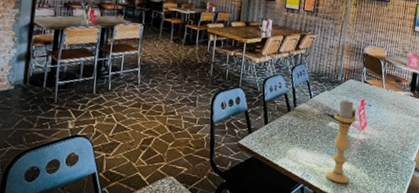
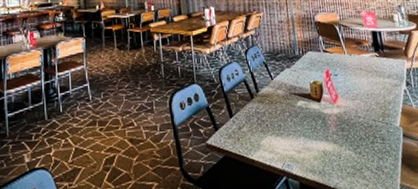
candle holder: present [326,99,357,183] -> none [301,73,336,167]

